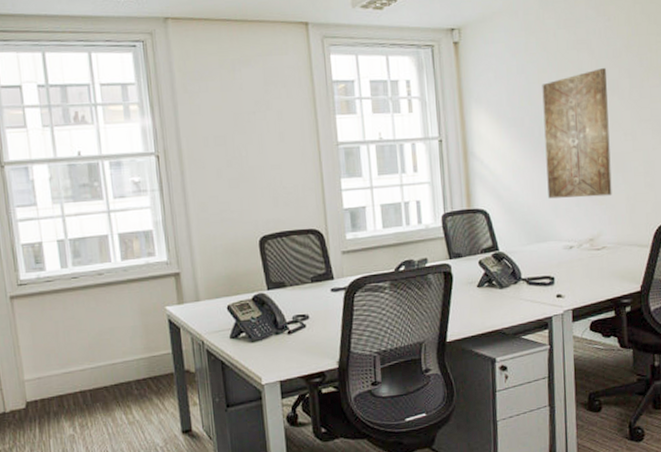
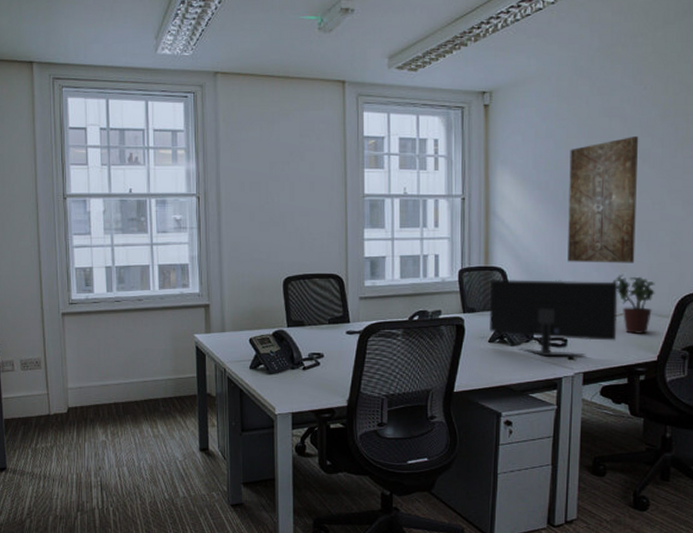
monitor: none [474,215,602,297] -> present [490,278,618,357]
potted plant: none [593,207,634,267] -> present [613,274,655,335]

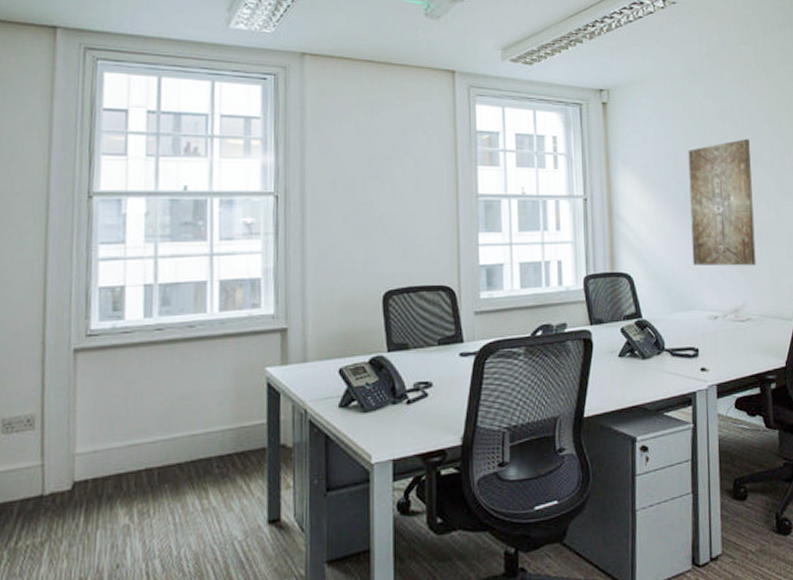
monitor: present [490,278,618,357] -> none [617,285,746,370]
potted plant: present [613,274,655,335] -> none [738,276,778,340]

